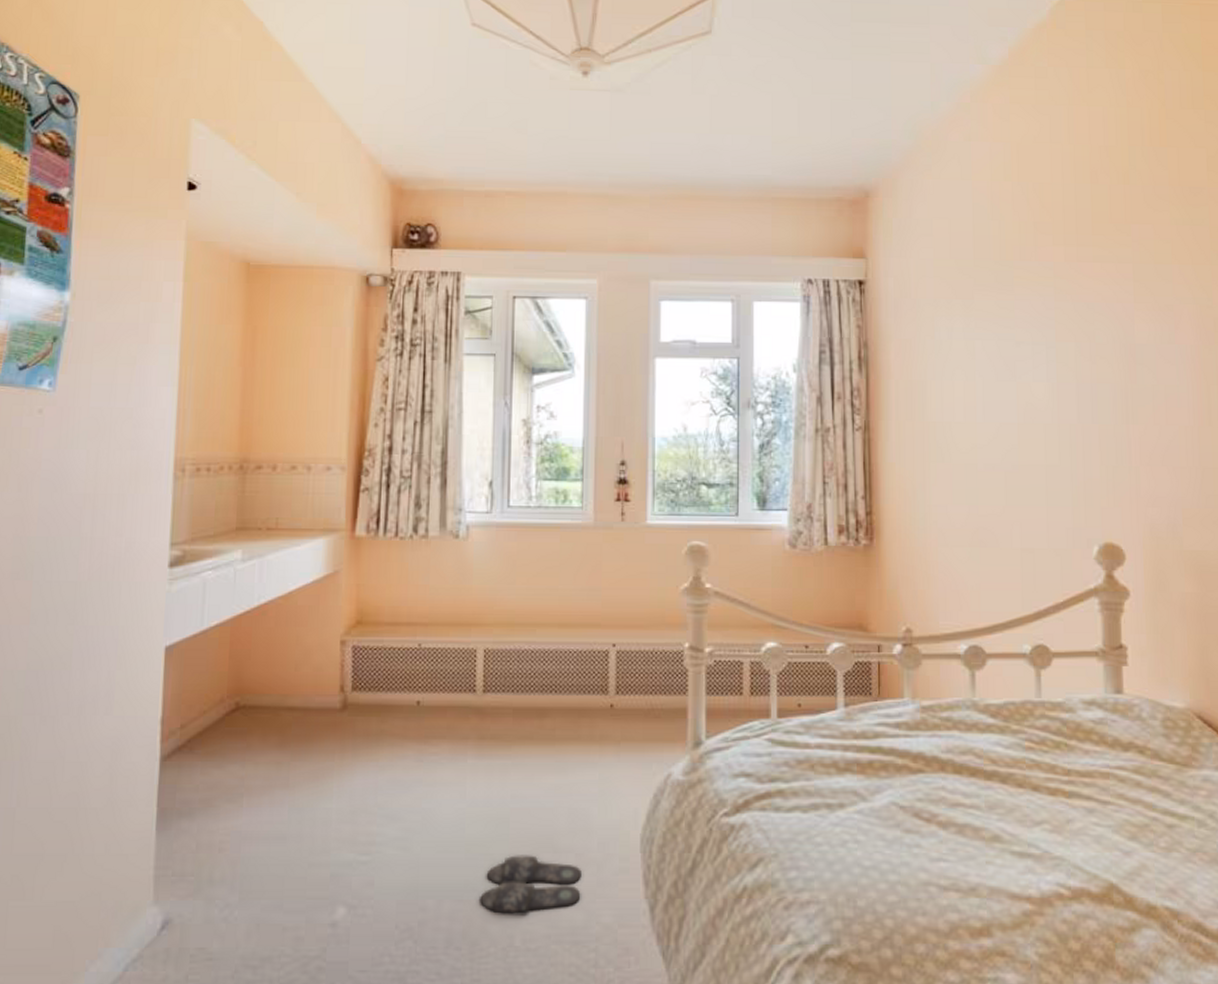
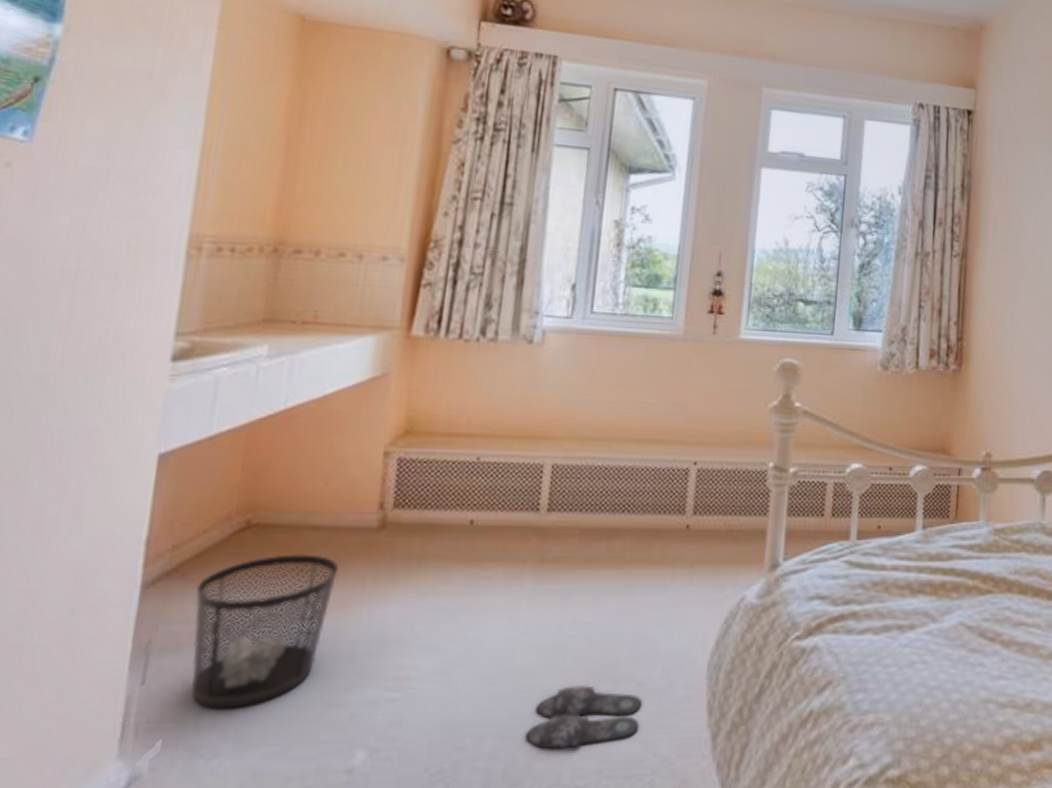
waste bin: none [202,732,312,867] -> present [191,554,339,710]

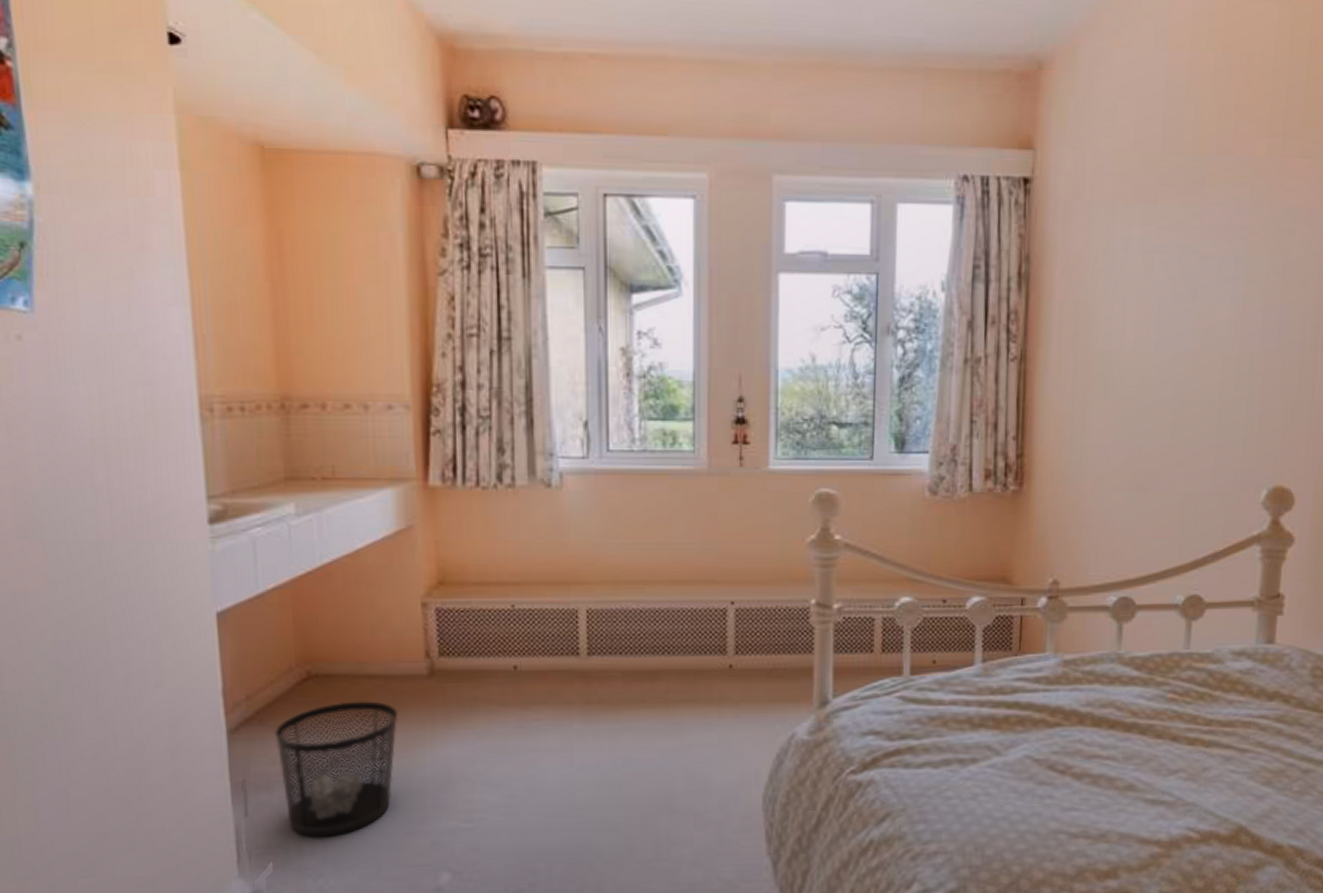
slippers: present [524,685,642,750] -> none [592,817,701,874]

